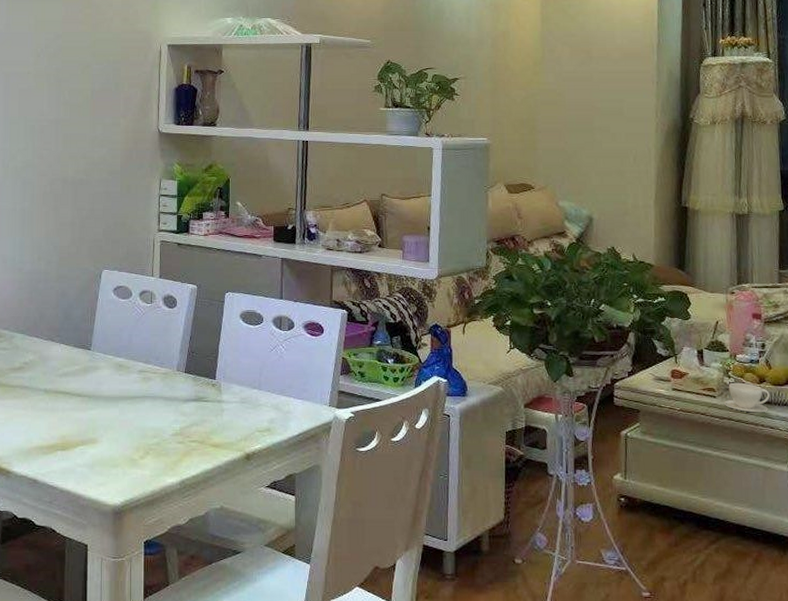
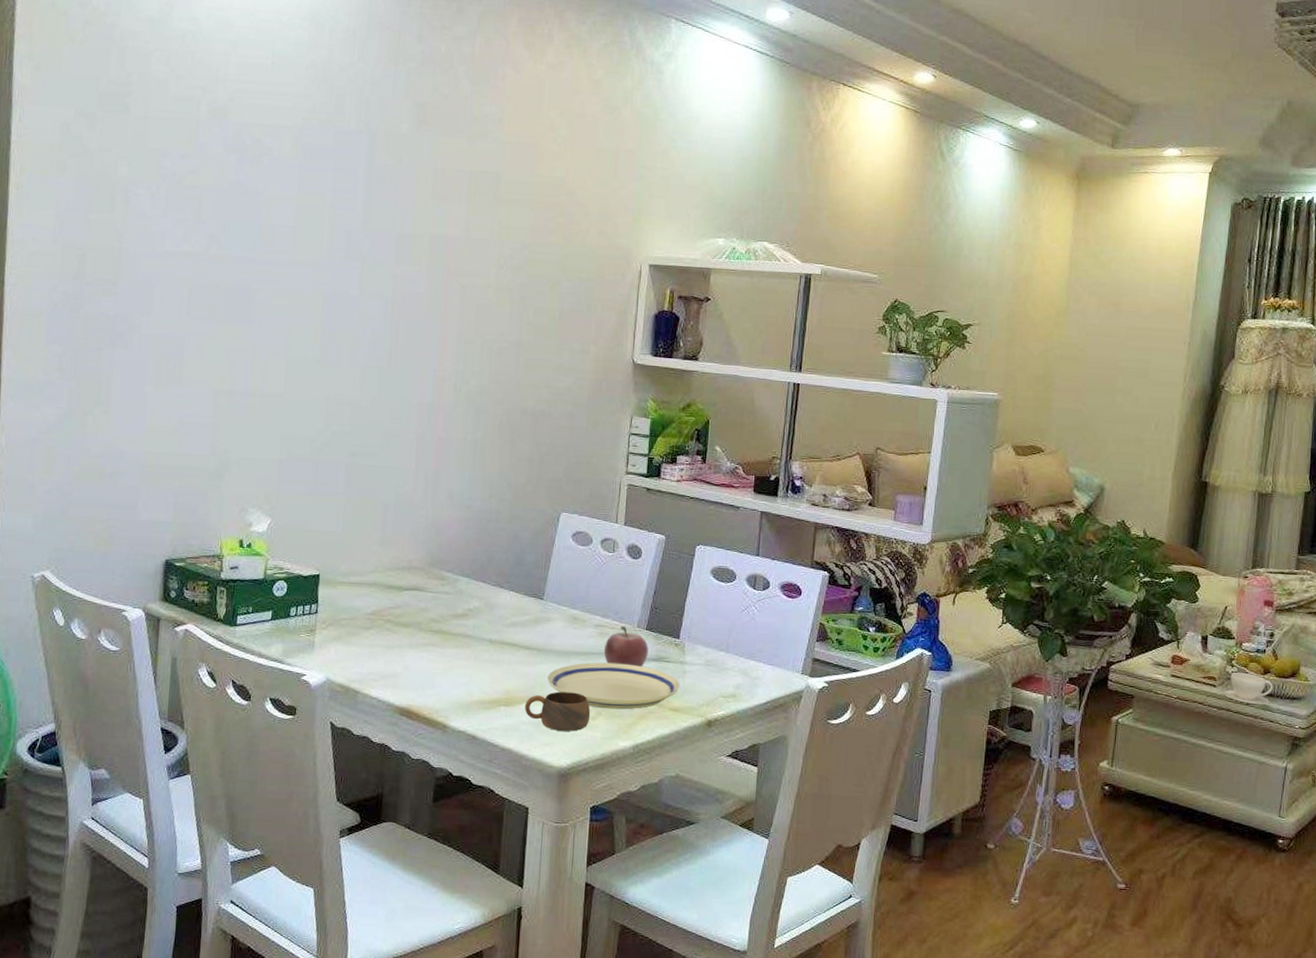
cup: none [79,434,139,471] -> present [524,691,591,732]
plate: none [98,405,219,448] -> present [547,662,680,710]
fruit: none [147,370,188,407] -> present [603,625,649,667]

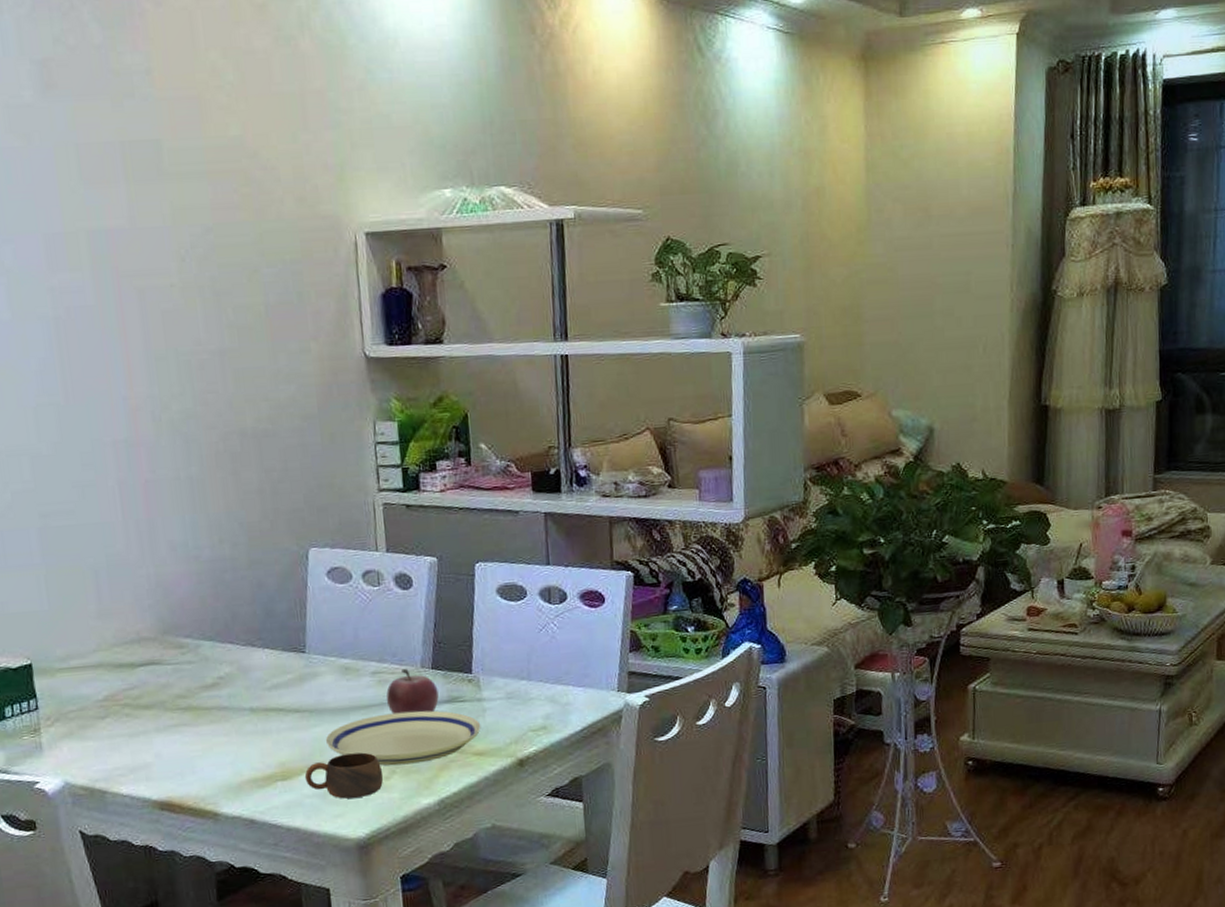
teacup: present [1223,672,1273,705] -> none [1086,613,1139,648]

